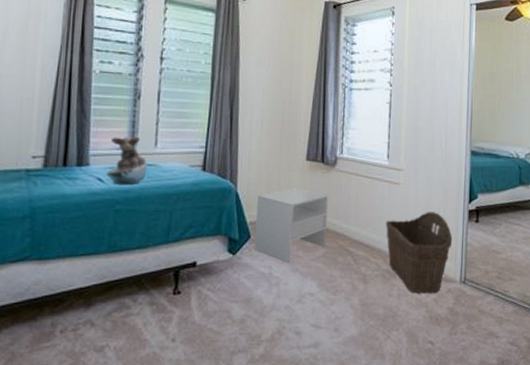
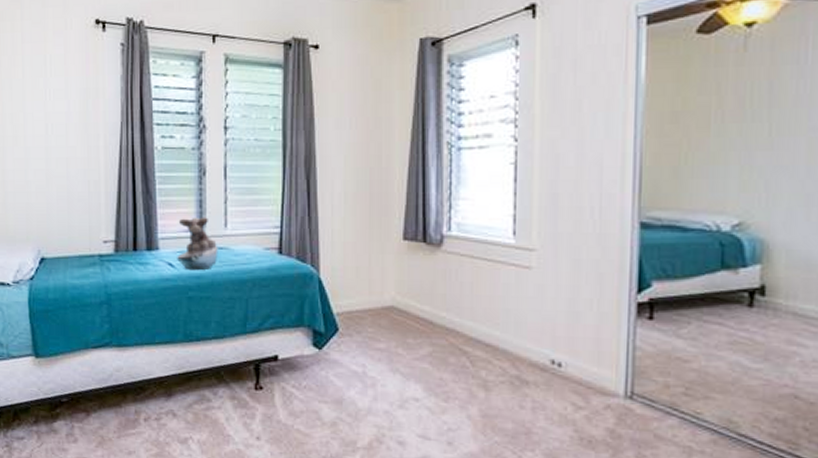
nightstand: present [254,188,328,263] -> none [343,273,433,362]
wicker basket: present [385,212,453,294] -> none [512,304,613,410]

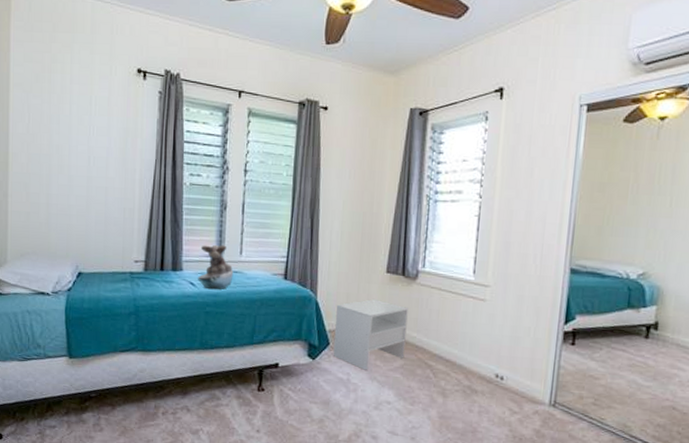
nightstand: none [343,273,433,362] -> present [332,299,408,371]

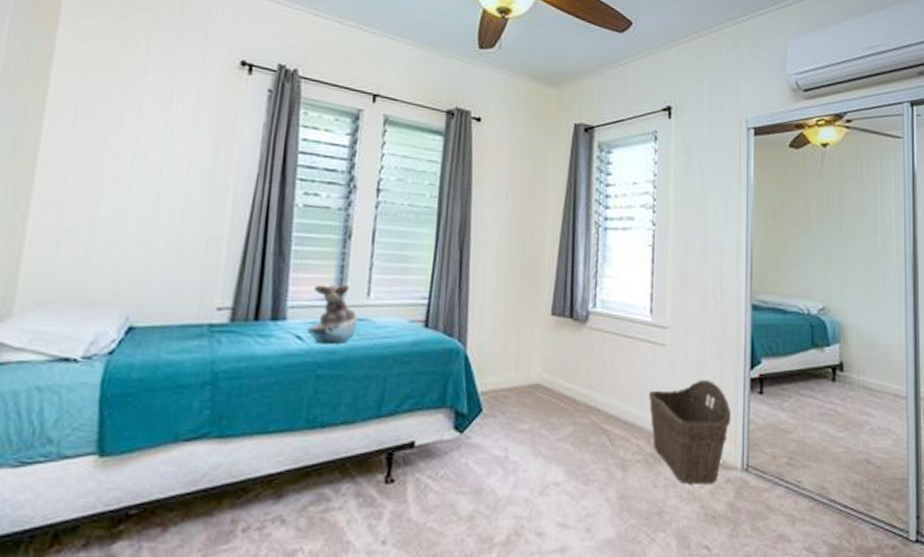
nightstand: present [332,299,408,371] -> none [486,349,578,444]
wicker basket: none [468,331,543,414] -> present [648,380,732,484]

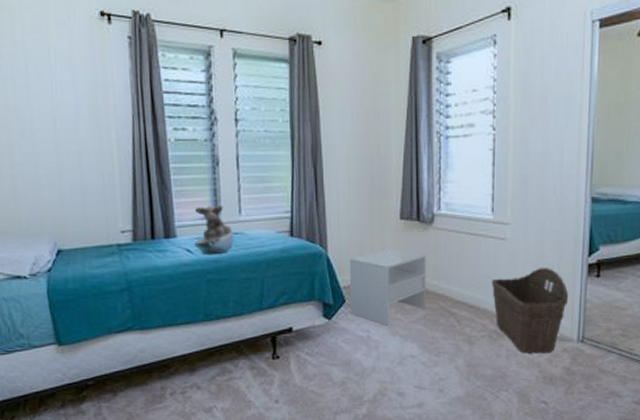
nightstand: none [486,349,578,444] -> present [349,249,426,326]

